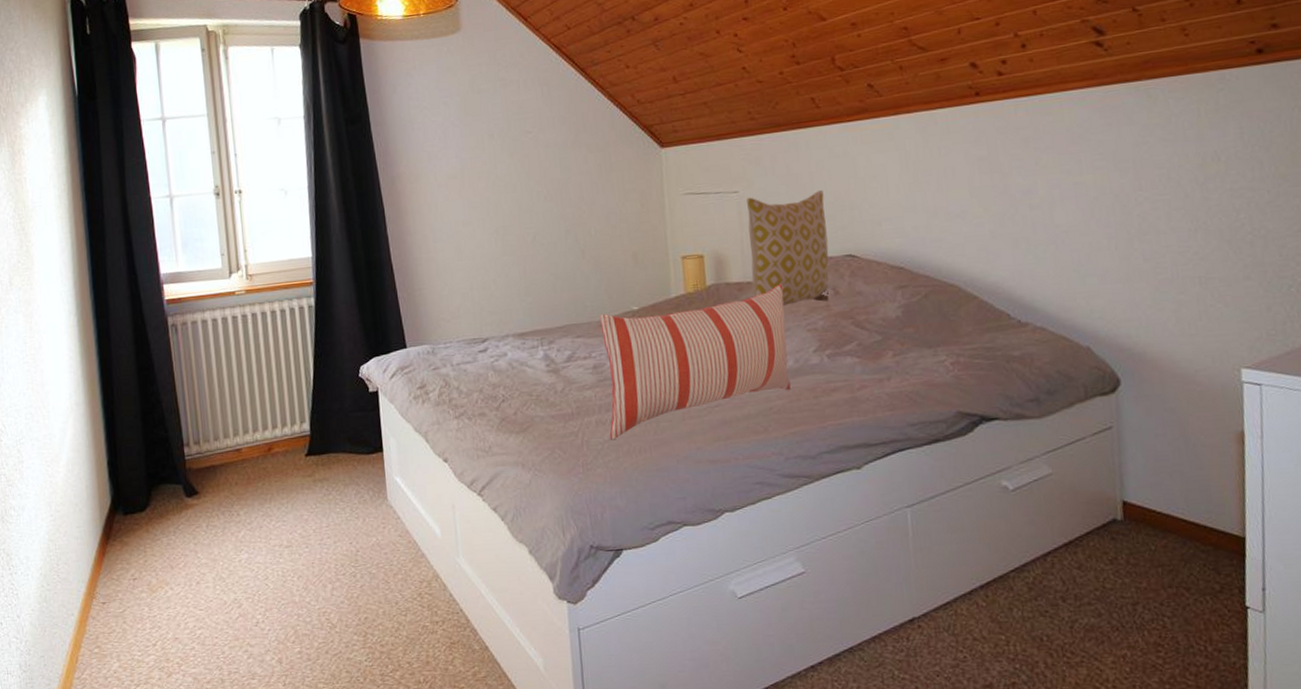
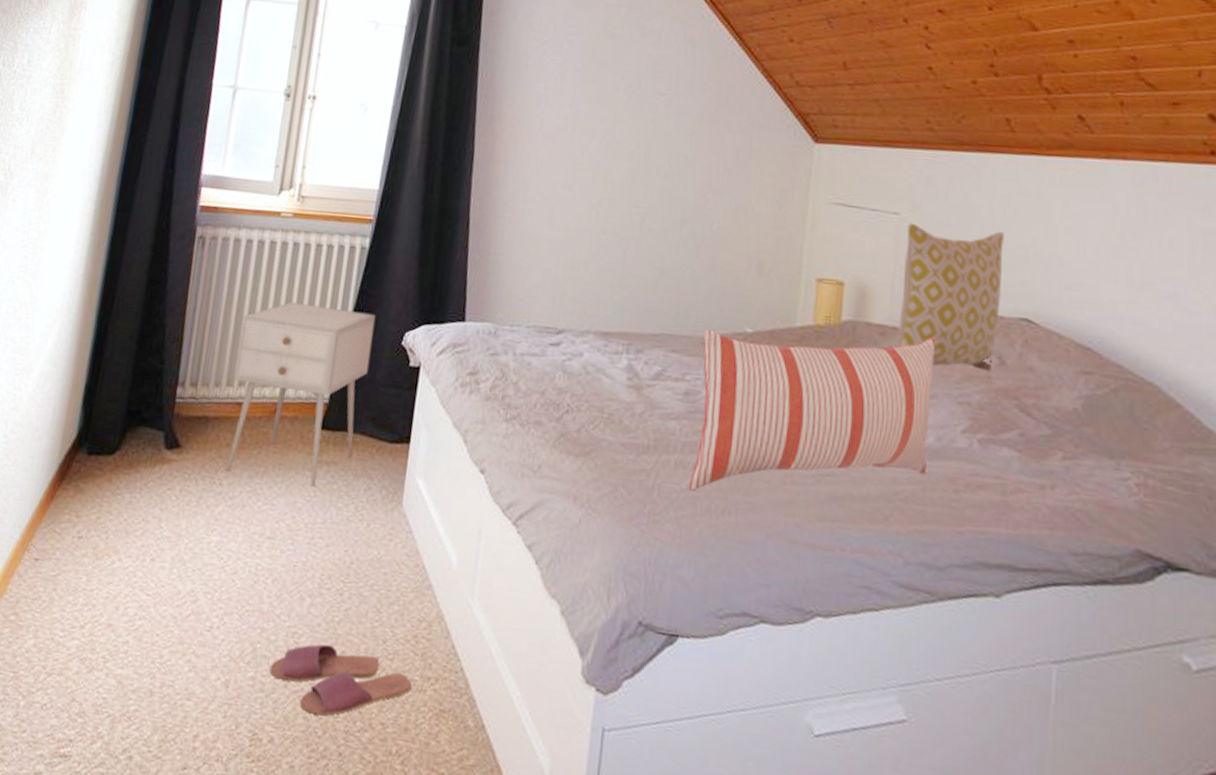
nightstand: none [224,357,340,504] -> present [226,301,376,487]
slippers: none [311,615,426,668] -> present [269,644,413,716]

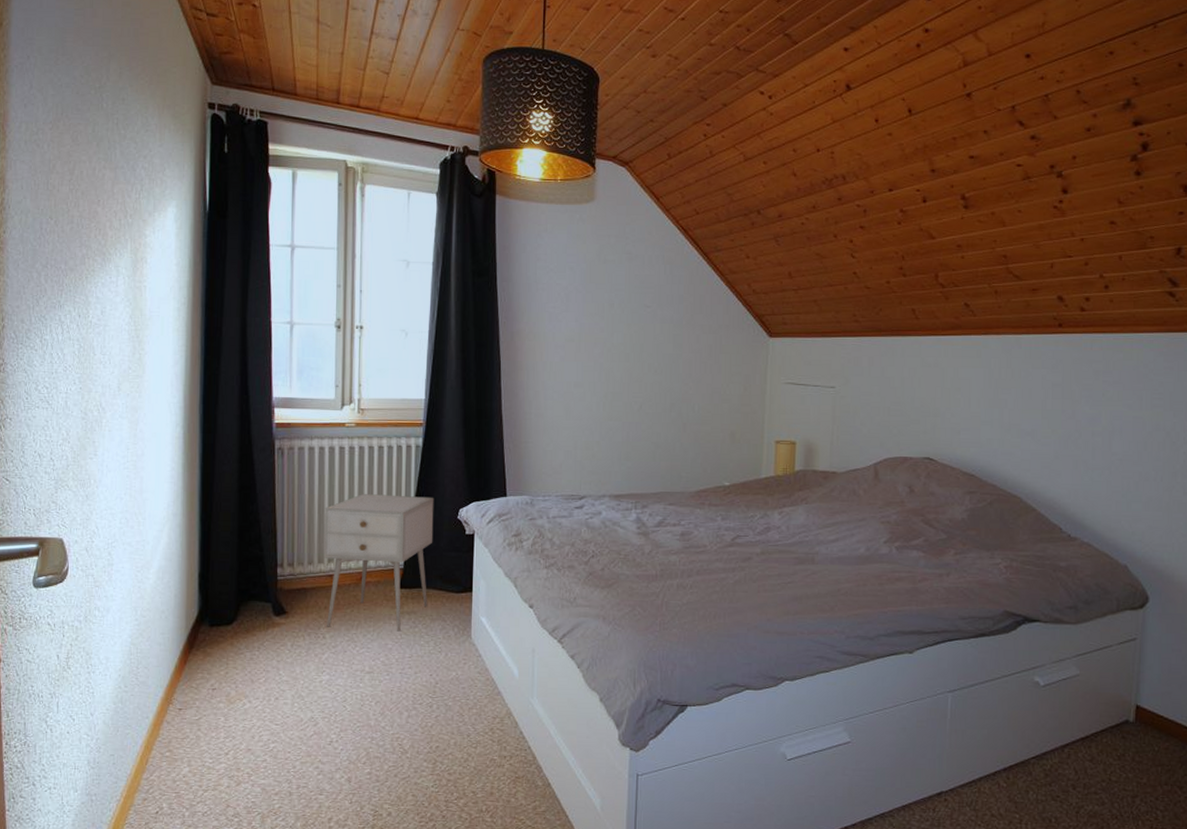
slippers: present [269,644,413,716] -> none [382,743,493,792]
pillow: present [688,329,936,491] -> none [688,477,864,604]
pillow: present [898,222,1004,372] -> none [837,393,912,498]

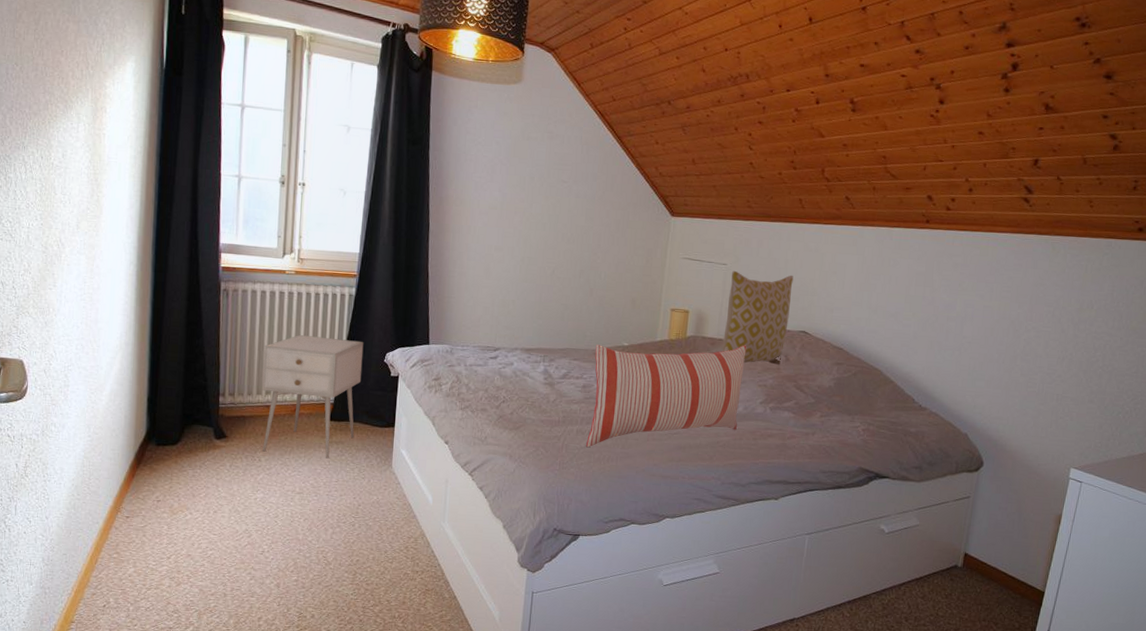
pillow: none [688,477,864,604] -> present [585,345,747,448]
pillow: none [837,393,912,498] -> present [722,270,794,365]

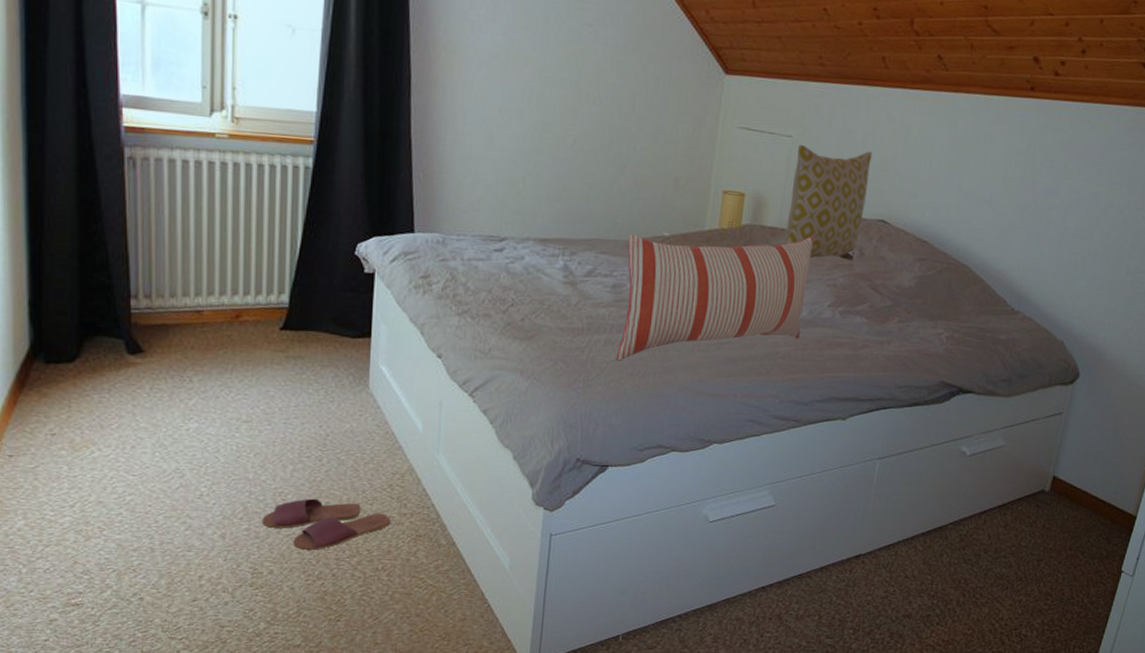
nightstand: present [262,334,364,459] -> none [189,218,327,378]
slippers: none [307,556,407,599] -> present [262,498,391,550]

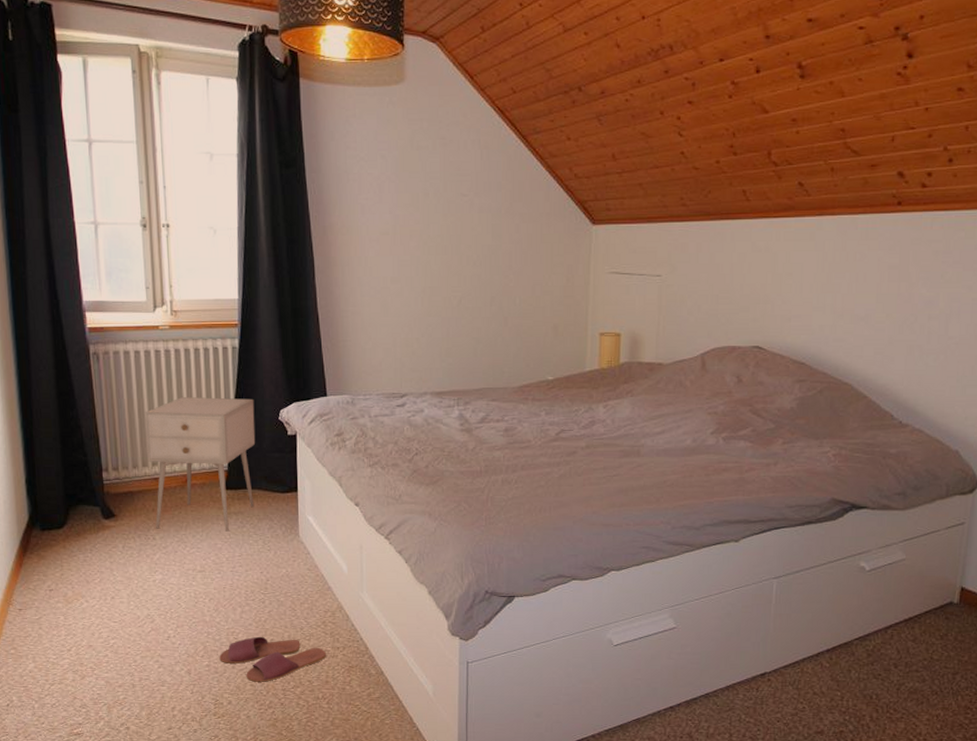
nightstand: none [189,218,327,378] -> present [145,396,256,532]
pillow: present [616,234,814,361] -> none [513,368,691,499]
pillow: present [784,144,872,261] -> none [663,281,741,389]

